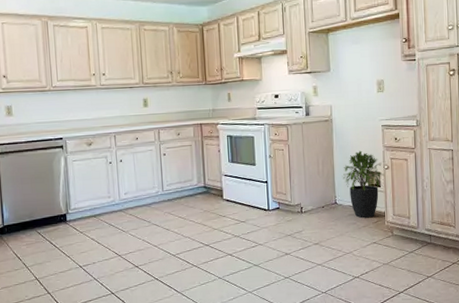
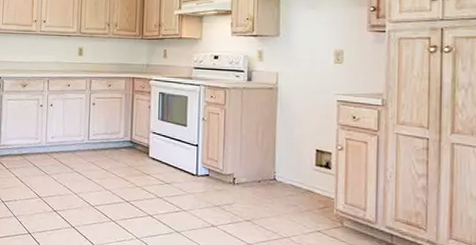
potted plant: present [342,150,385,218] -> none [285,125,337,202]

